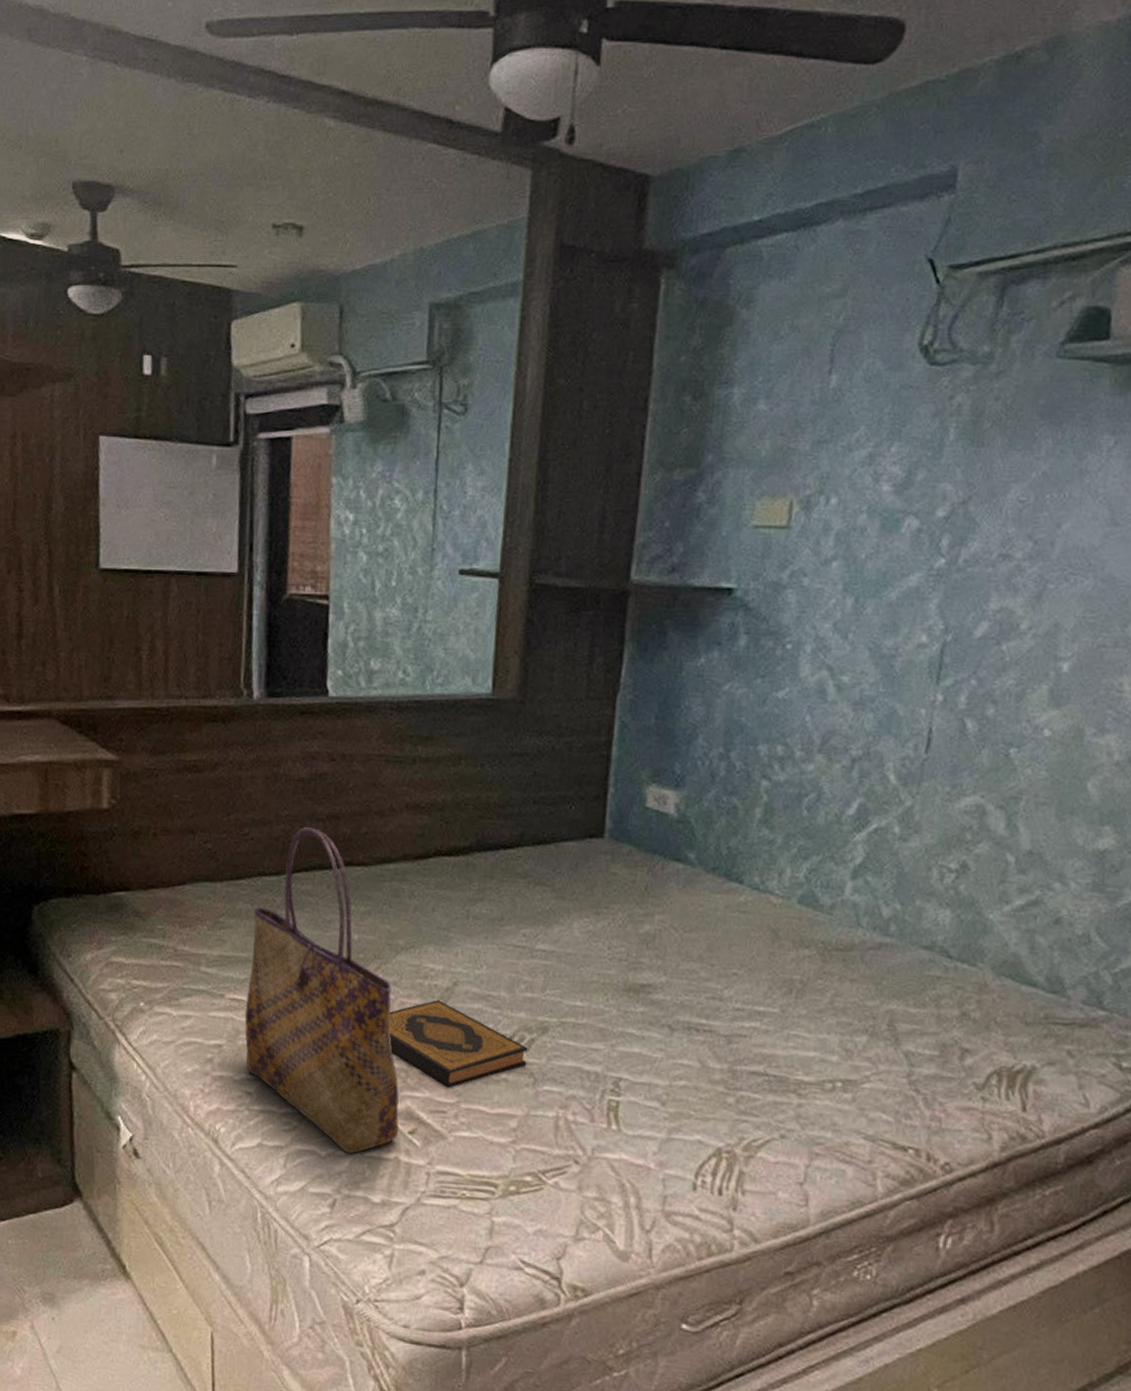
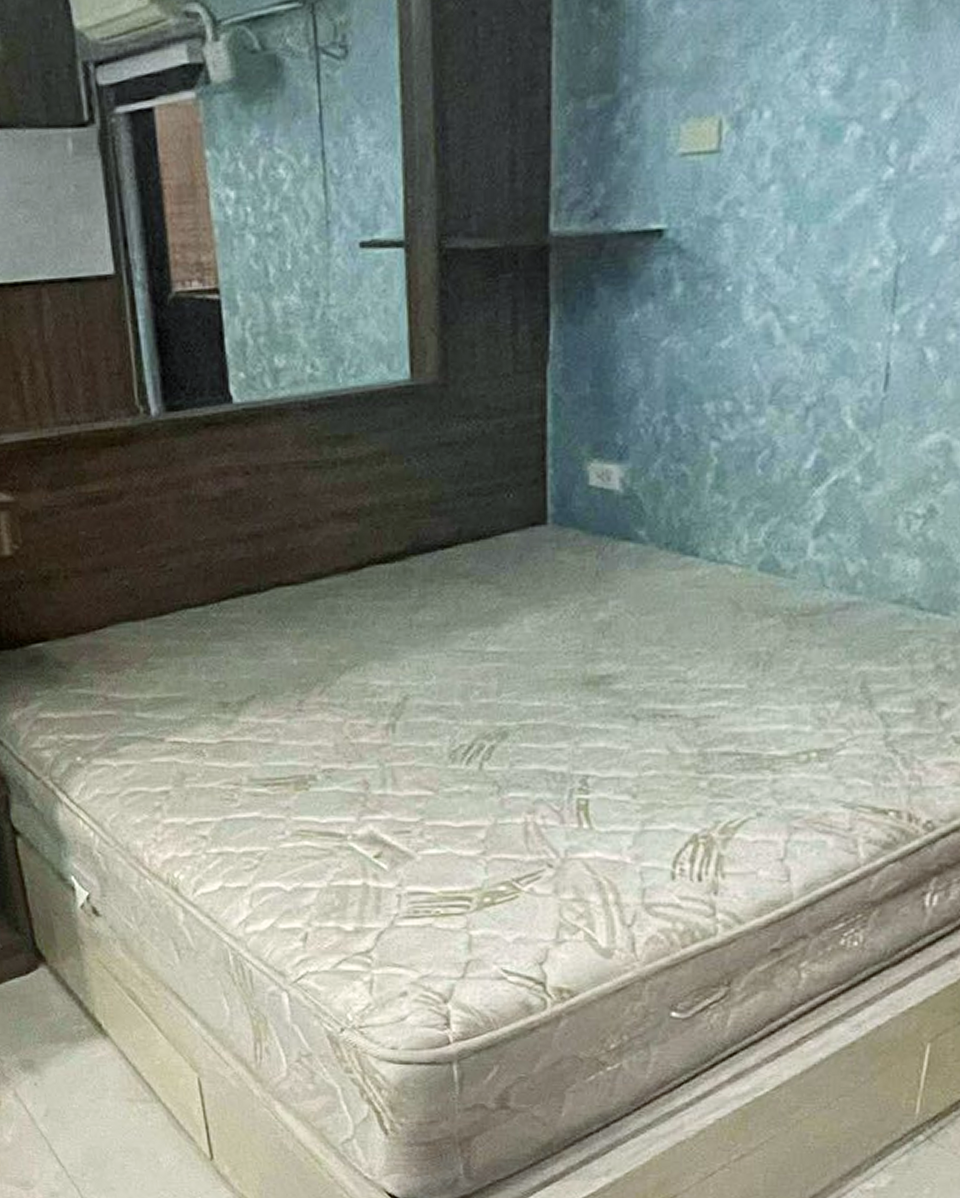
tote bag: present [244,827,399,1154] -> none [183,550,364,886]
hardback book: present [389,1000,528,1087] -> none [340,717,489,806]

